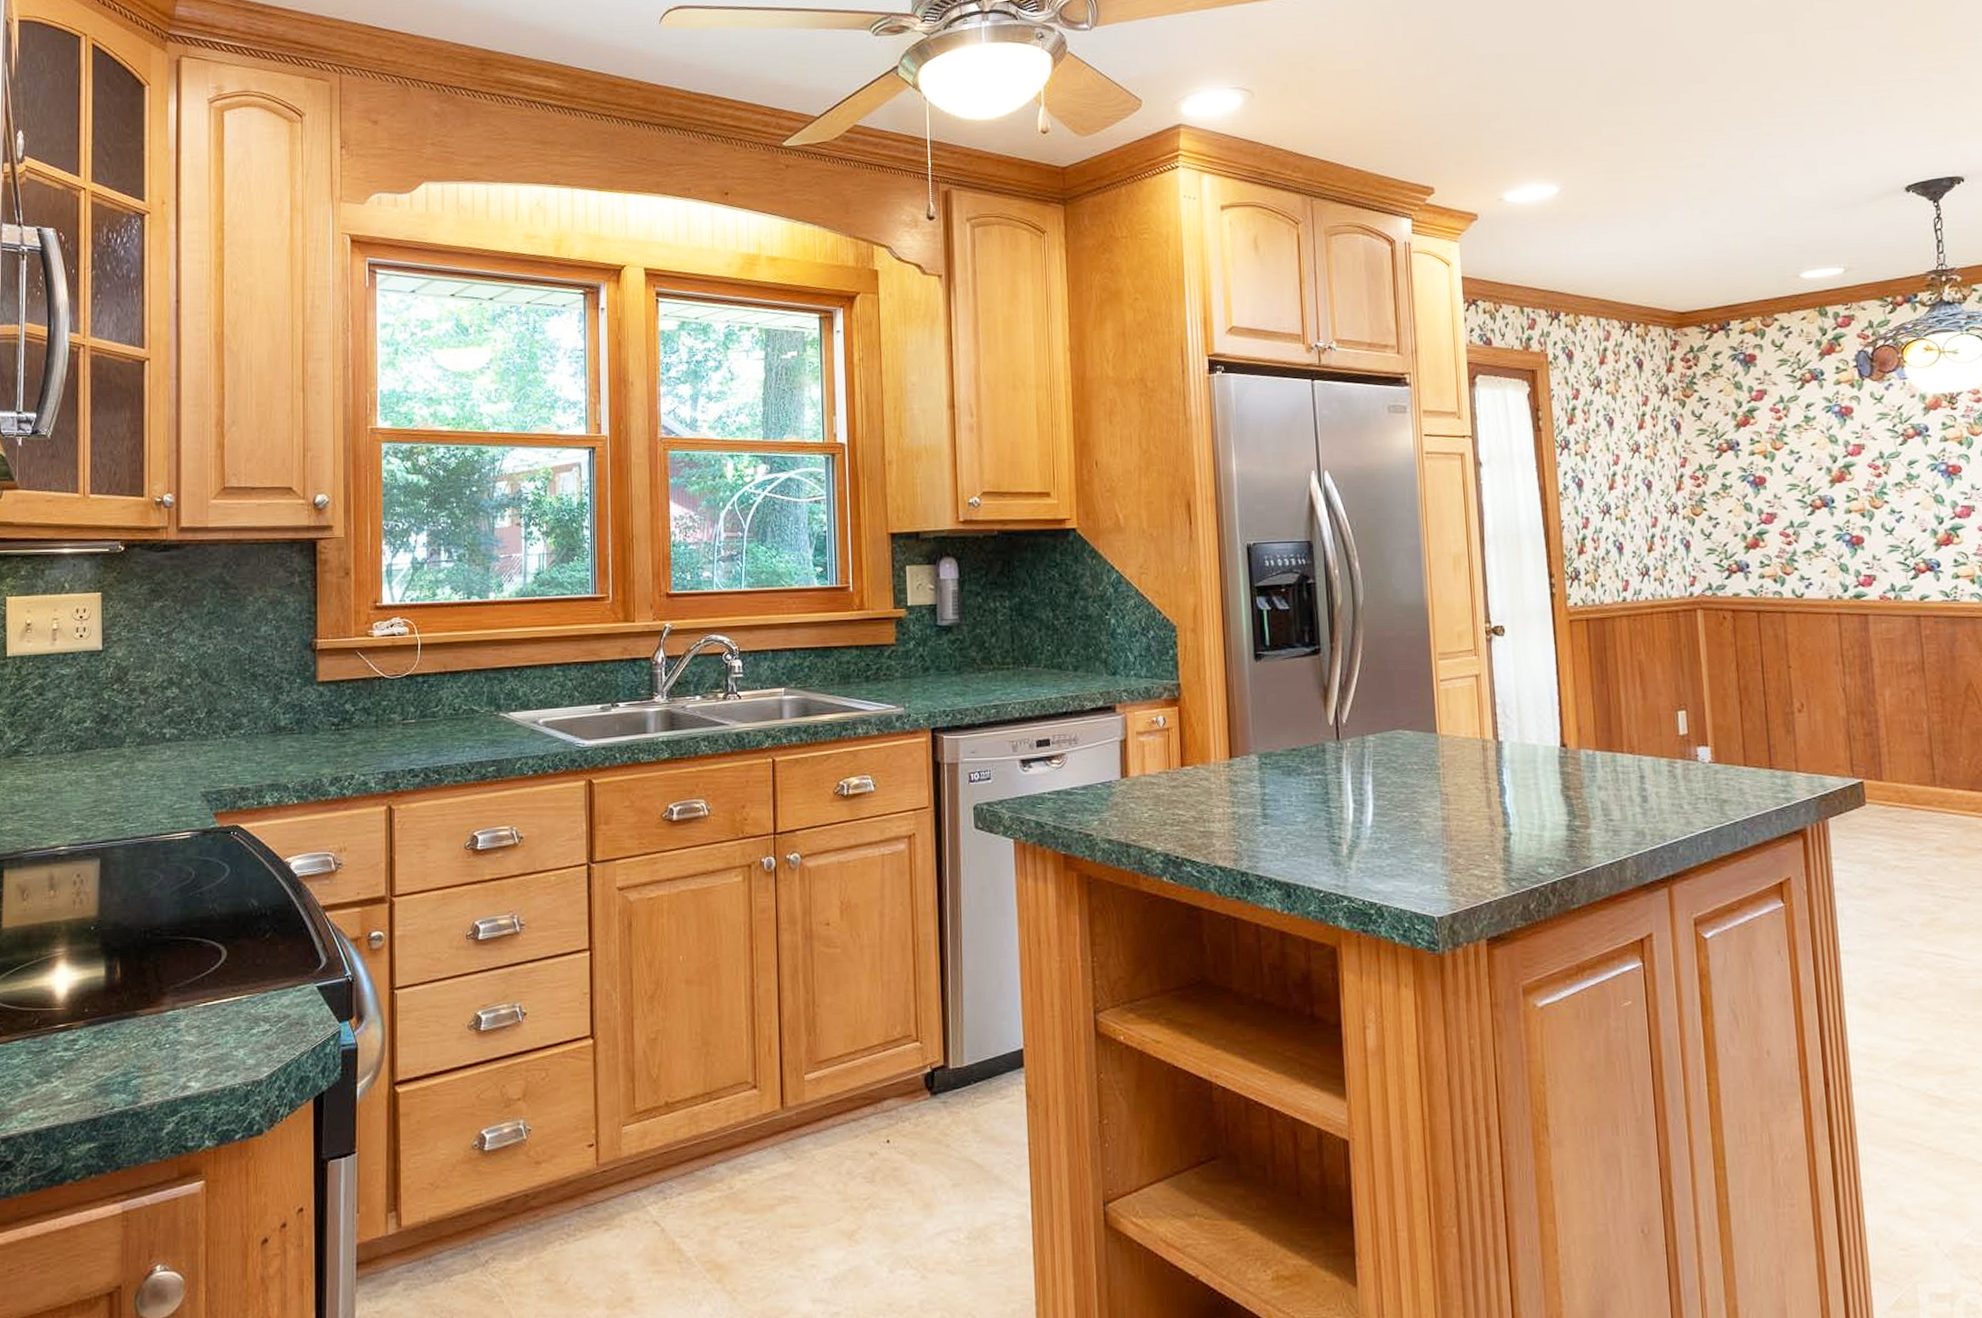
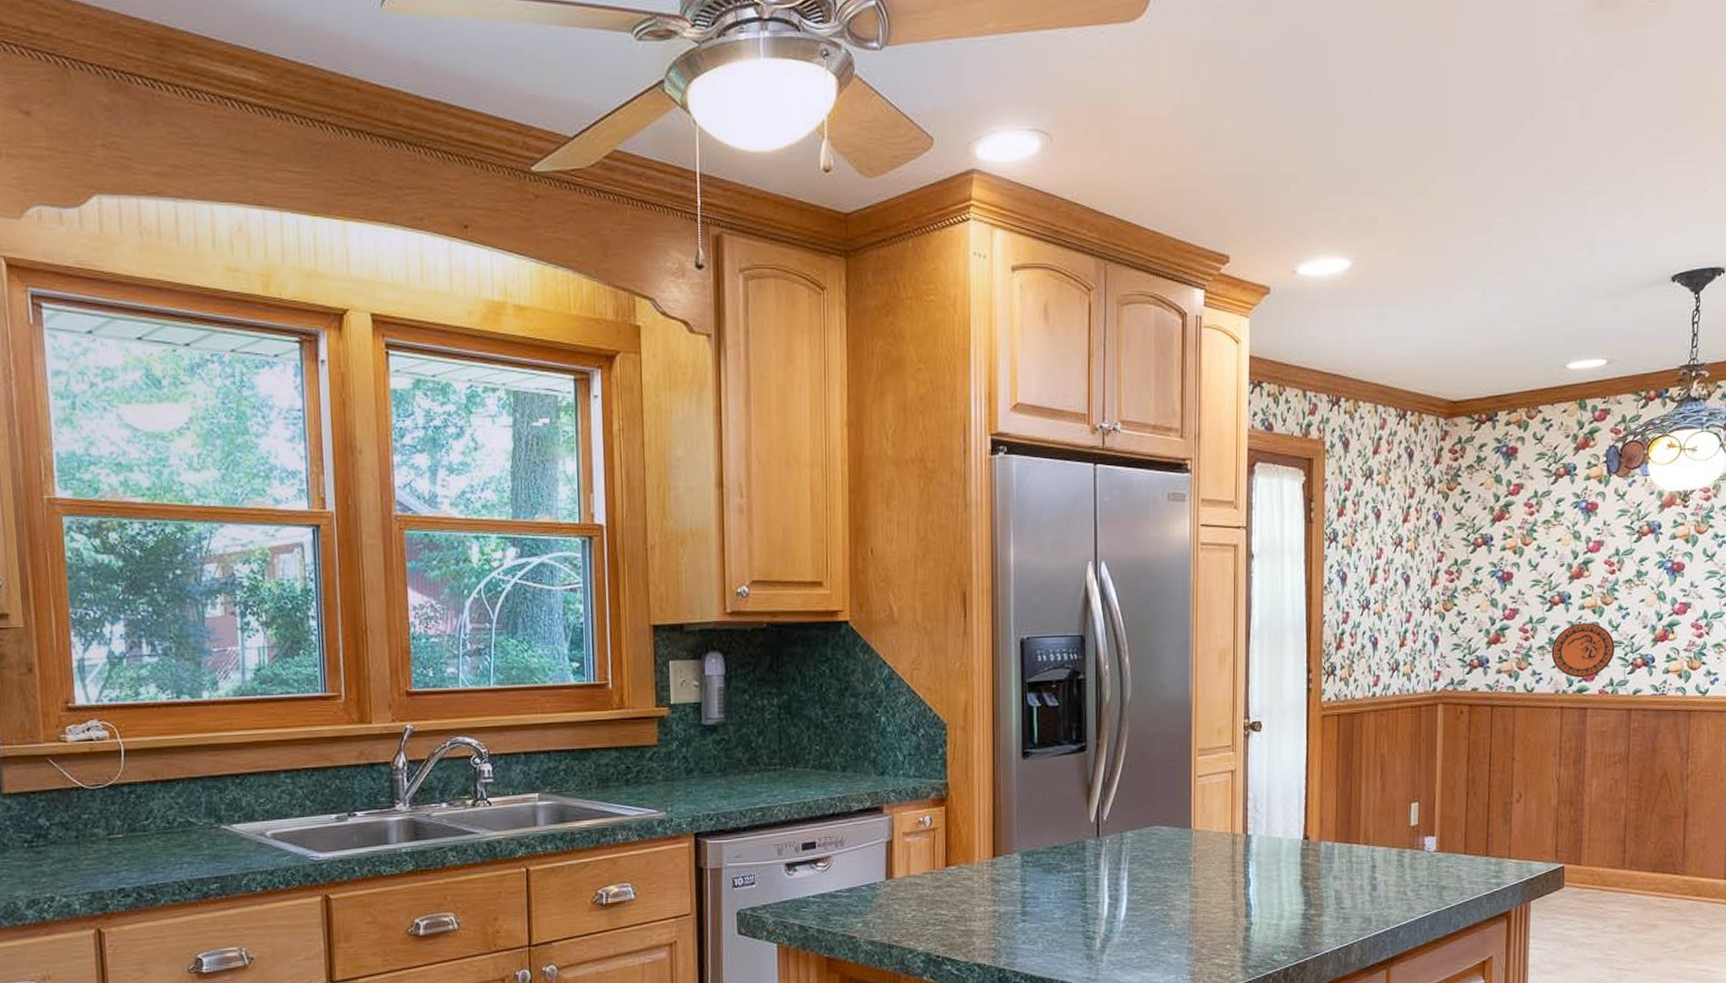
decorative plate: none [1819,527,1893,583] -> present [1551,623,1615,678]

